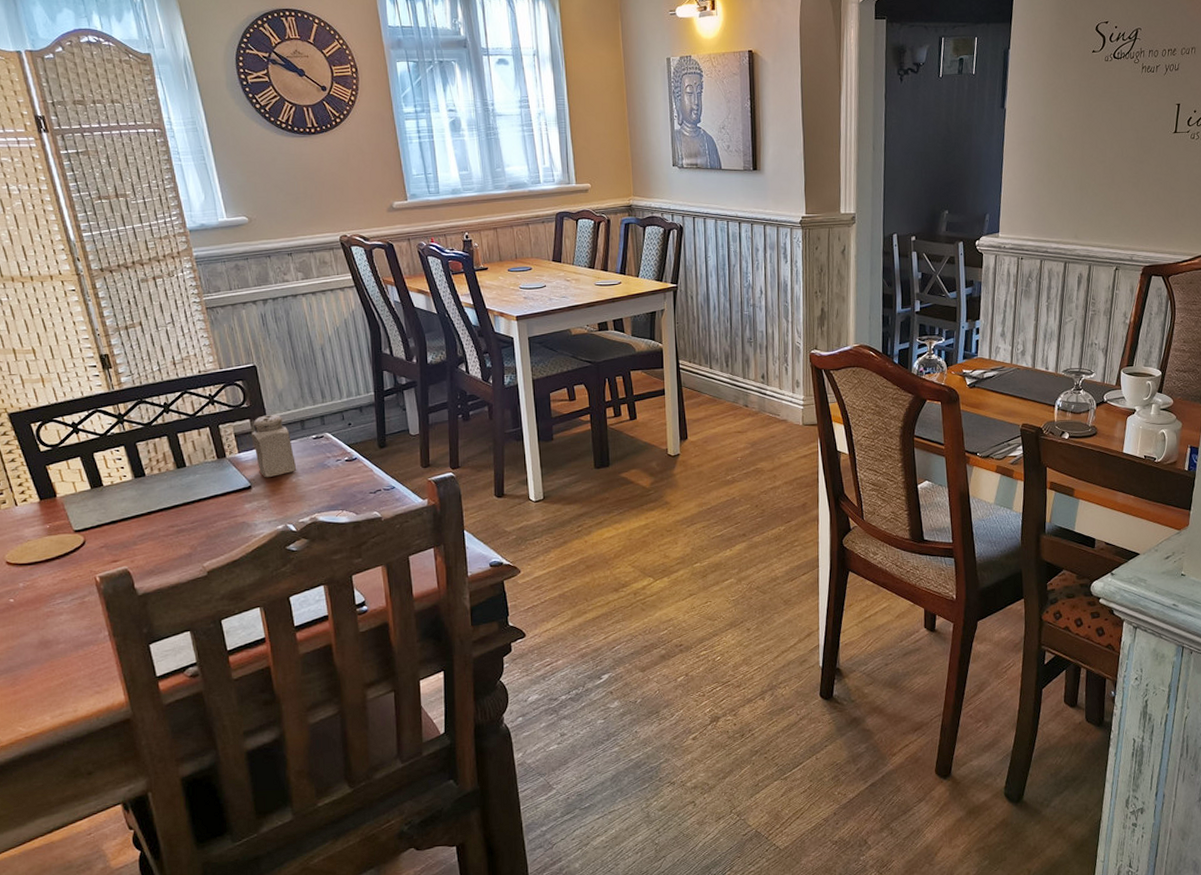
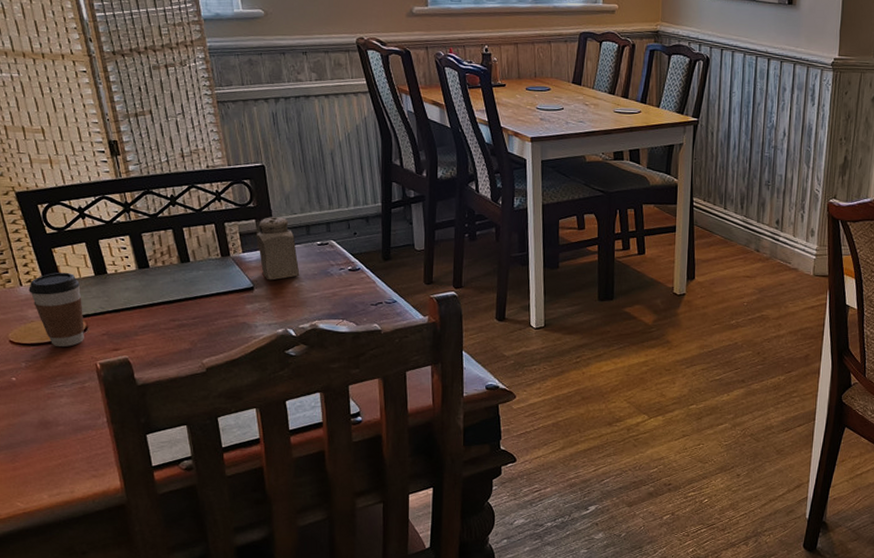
coffee cup: none [24,488,82,564] -> present [29,272,84,348]

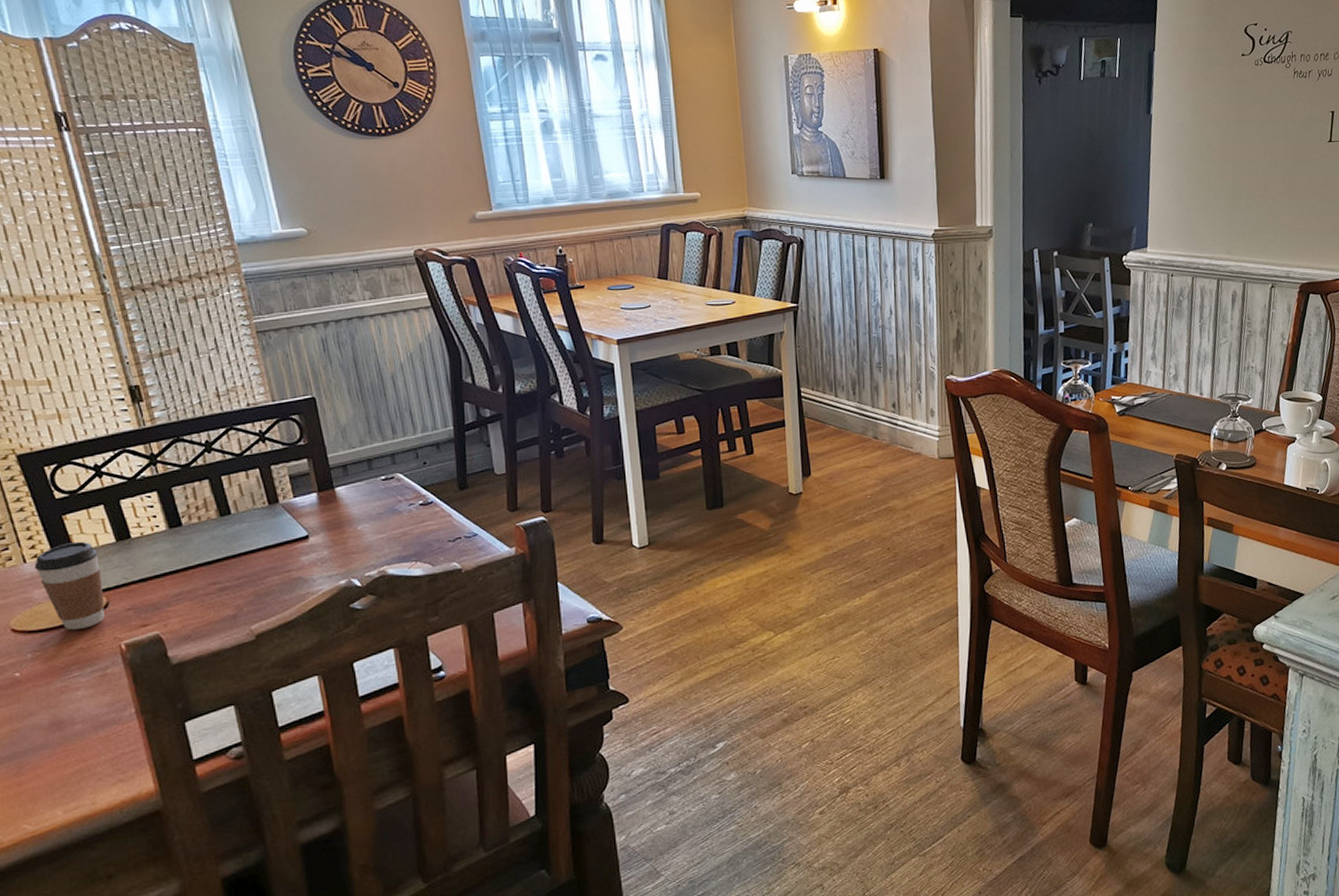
salt shaker: present [257,217,300,281] -> none [310,453,363,526]

